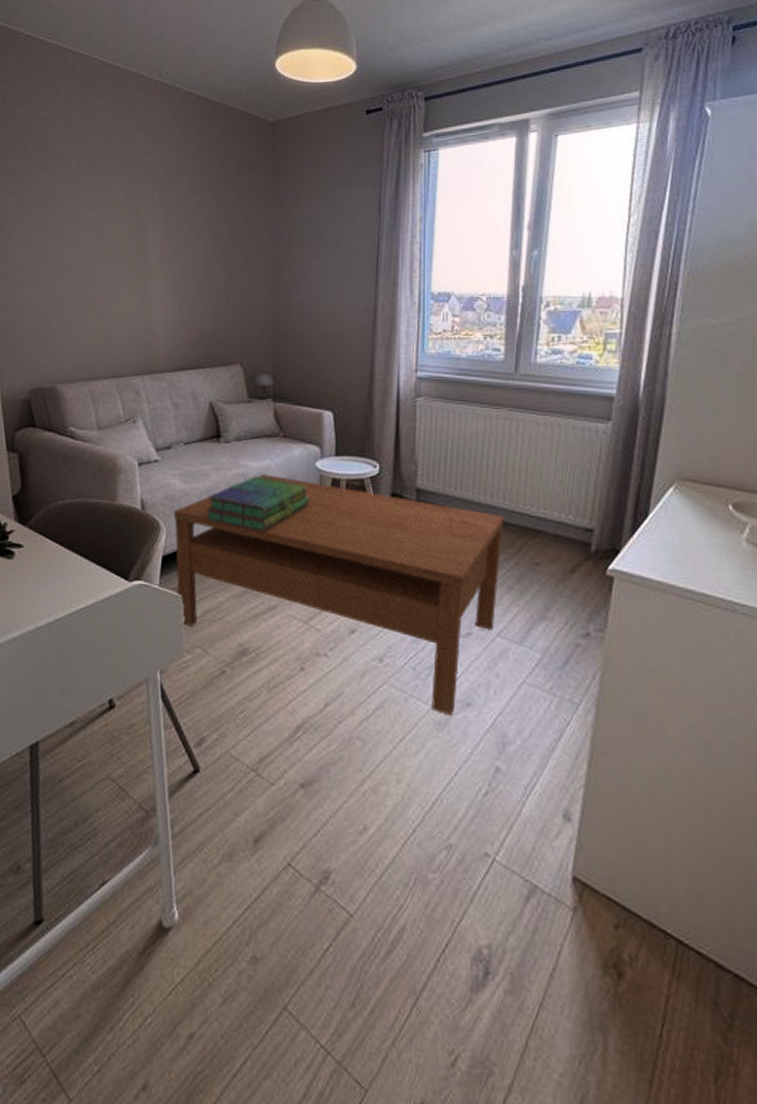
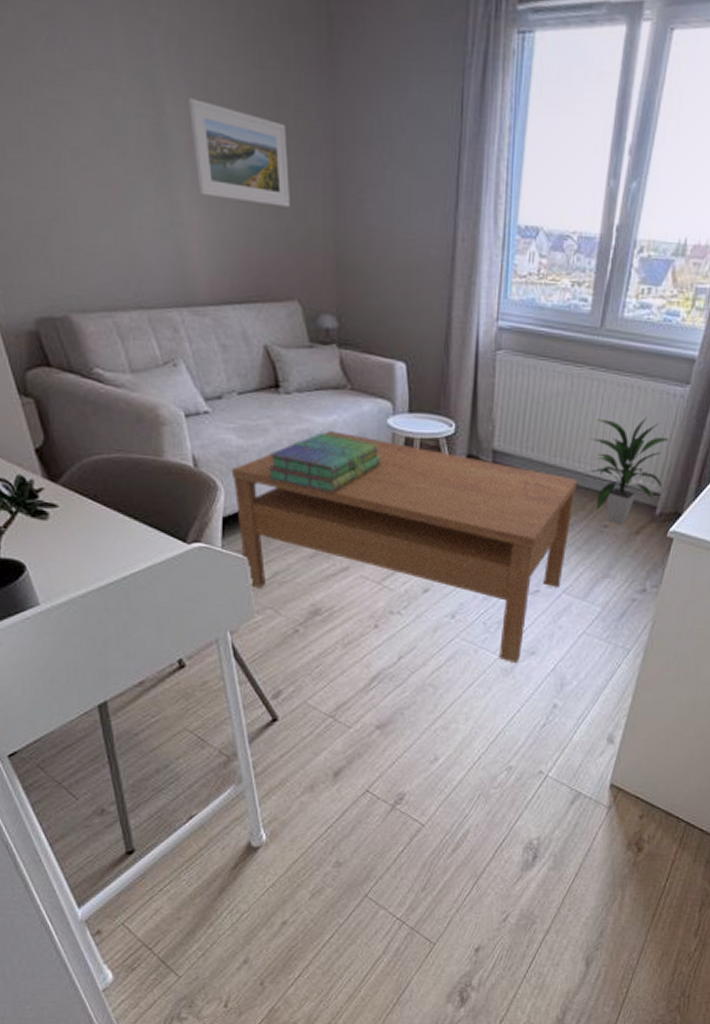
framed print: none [163,222,238,293] -> present [187,98,290,207]
indoor plant: none [513,453,597,563] -> present [590,417,670,525]

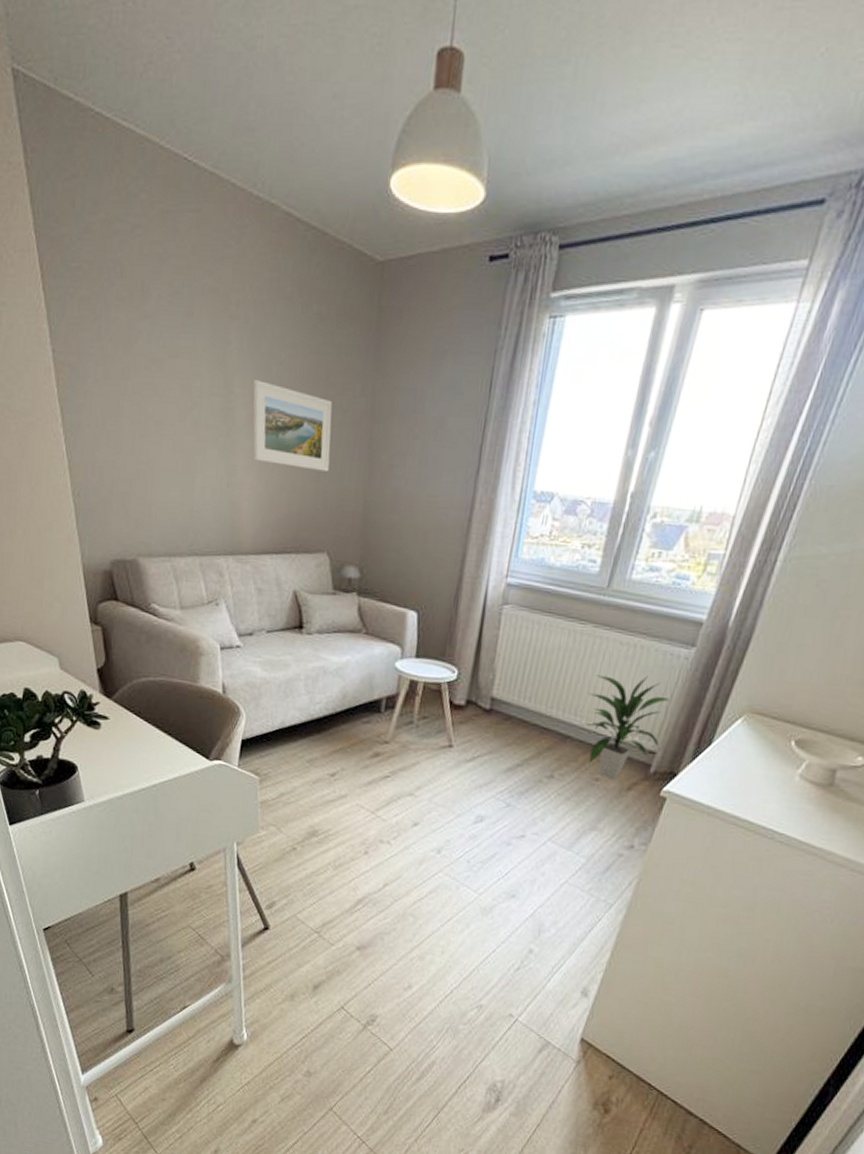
coffee table: present [231,431,578,664] -> none [253,669,573,905]
stack of books: present [267,432,382,492] -> none [284,670,387,726]

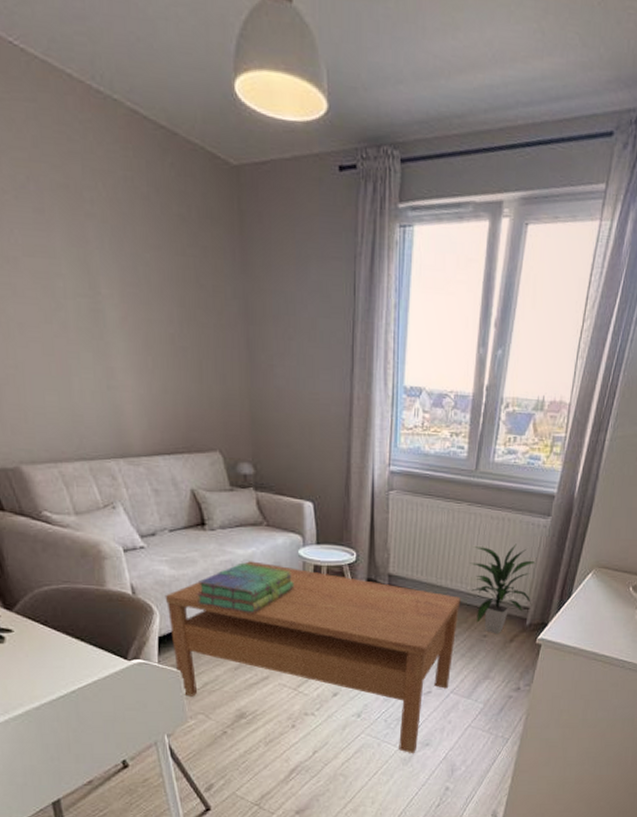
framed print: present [253,380,332,472] -> none [120,281,210,372]
coffee table: none [253,669,573,905] -> present [165,561,461,754]
stack of books: none [284,670,387,726] -> present [196,562,295,613]

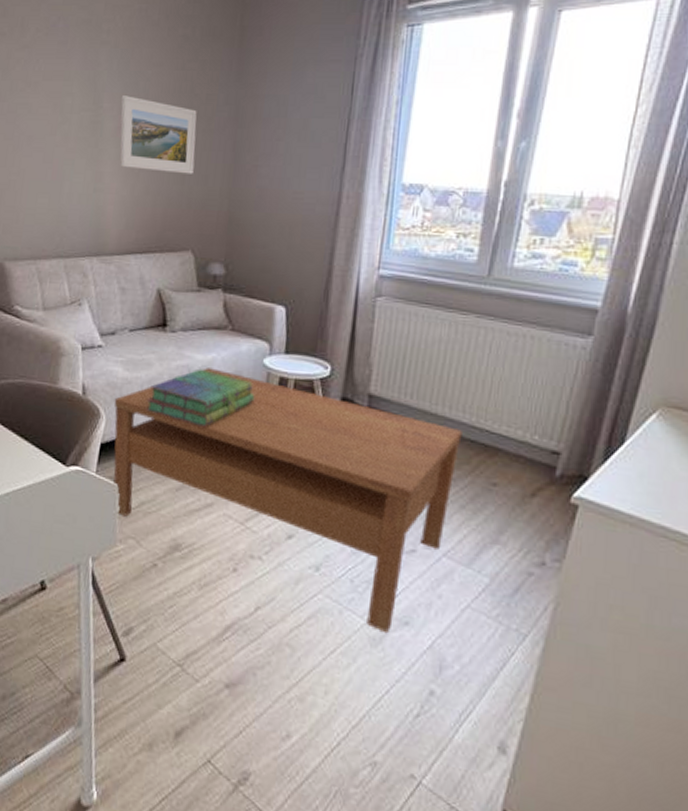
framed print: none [120,281,210,372] -> present [120,96,197,174]
indoor plant: present [470,544,536,635] -> none [476,368,570,485]

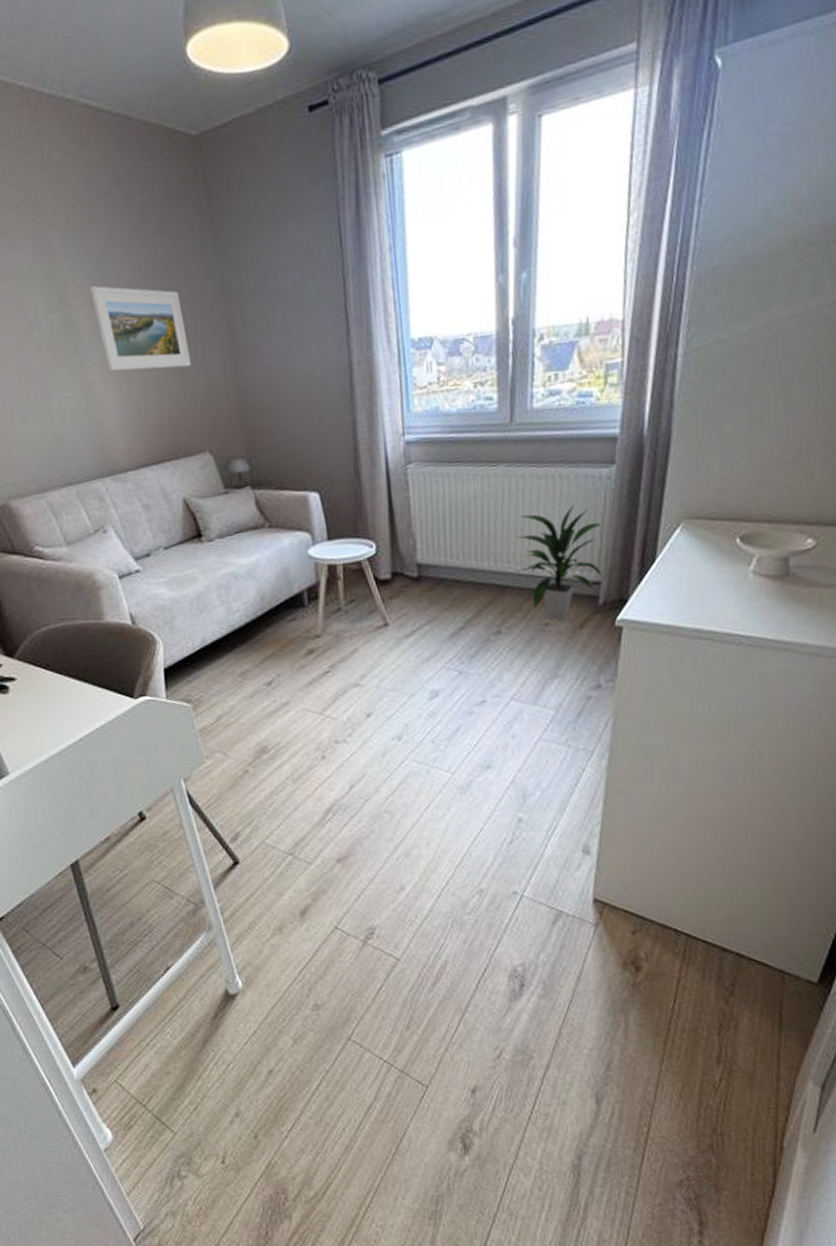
coffee table: present [113,367,462,634] -> none [166,569,511,780]
stack of books: present [146,368,255,427] -> none [199,572,308,631]
indoor plant: none [476,368,570,485] -> present [516,504,604,621]

